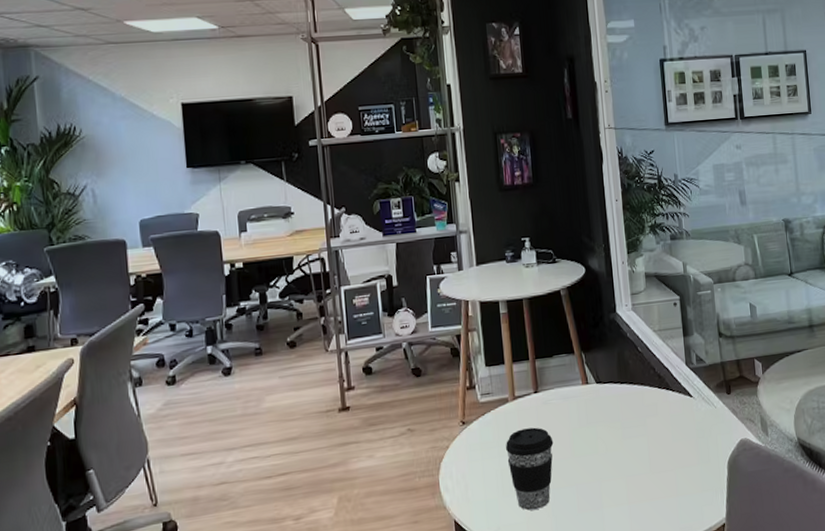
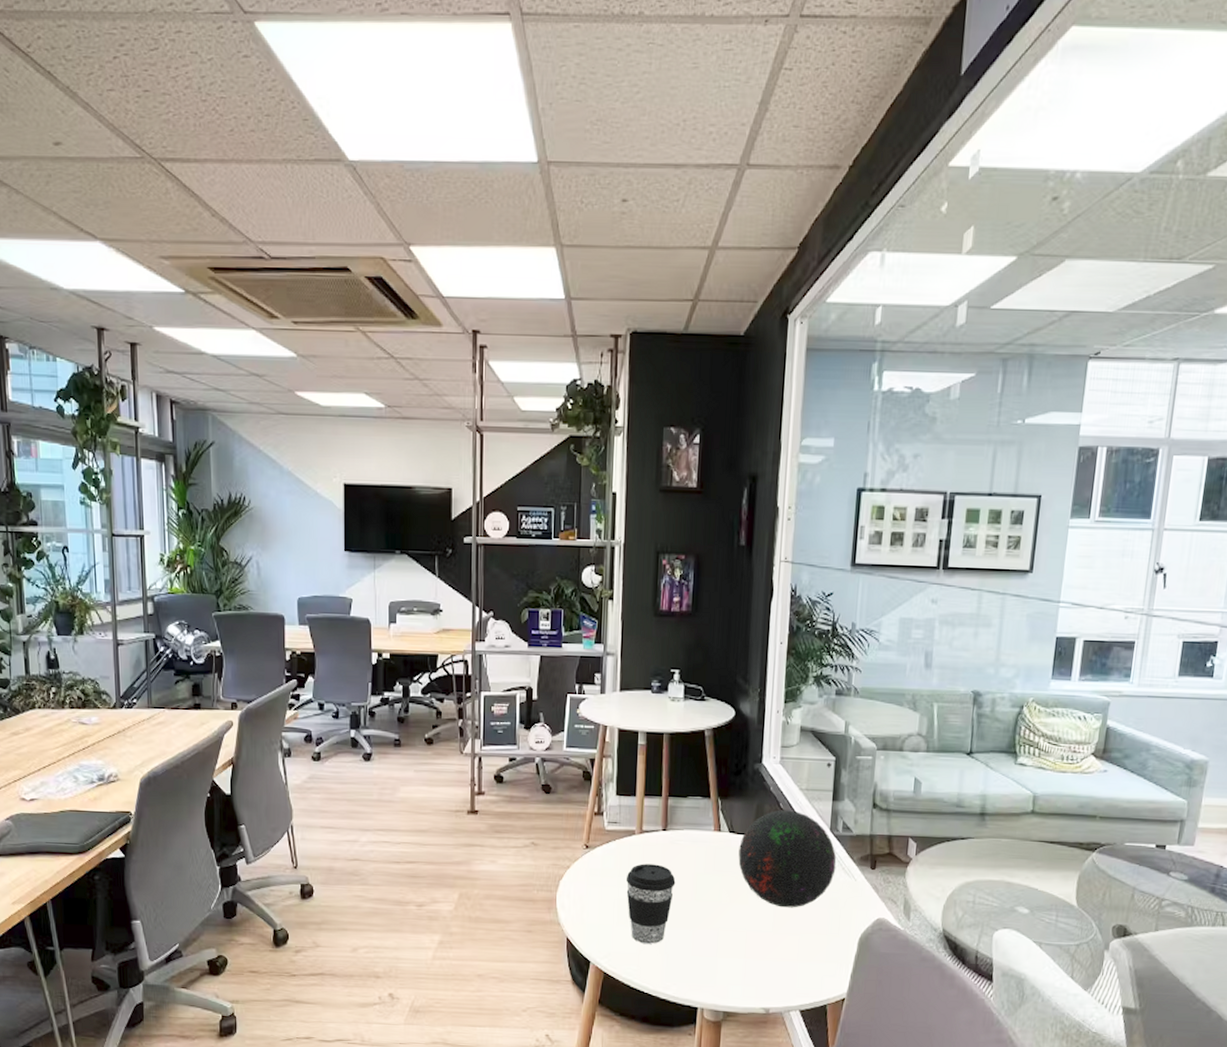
decorative orb: none [607,352,697,447] -> present [738,810,837,908]

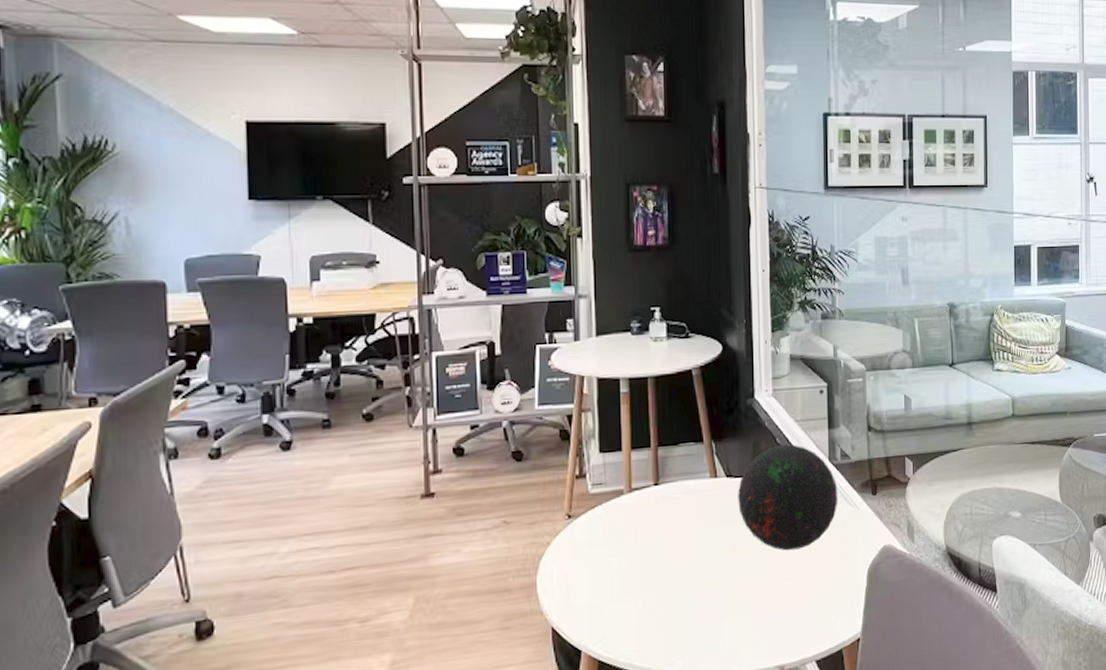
coffee cup: present [625,863,676,944] -> none [616,524,673,618]

